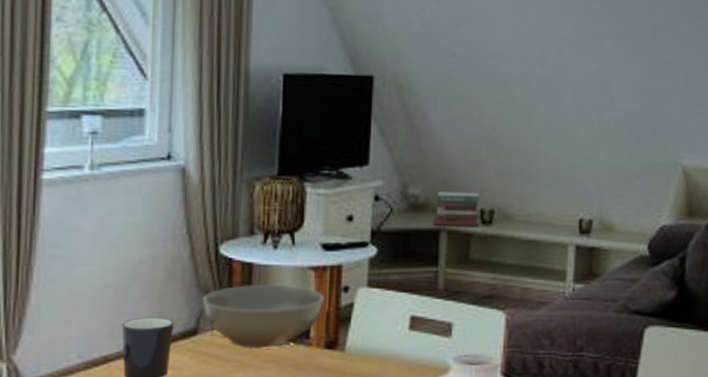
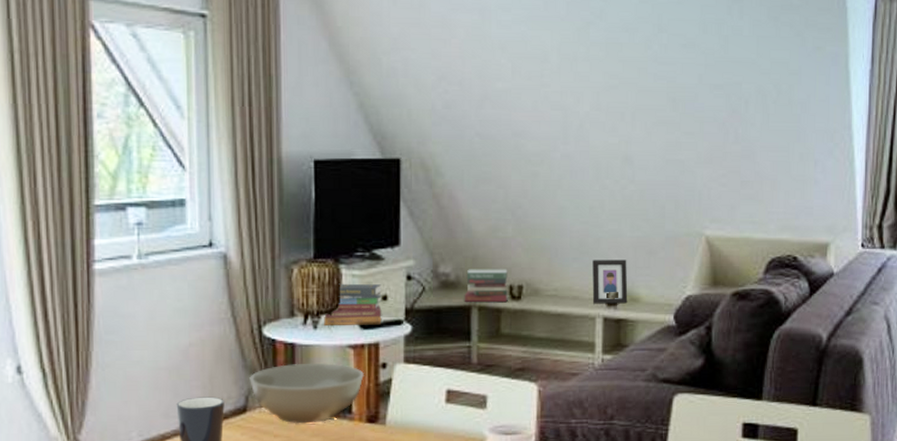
books: none [285,202,348,247] -> present [324,283,382,327]
picture frame: none [565,186,602,232] -> present [592,260,628,304]

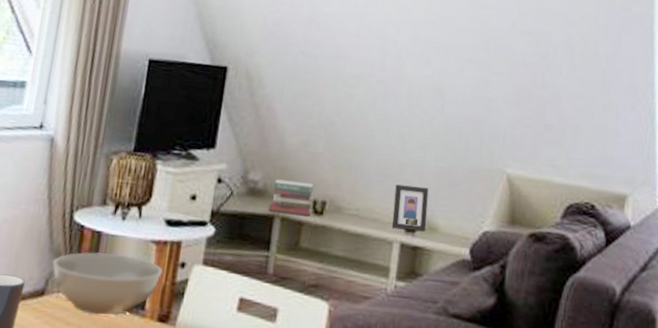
books: present [324,283,382,327] -> none [132,178,193,224]

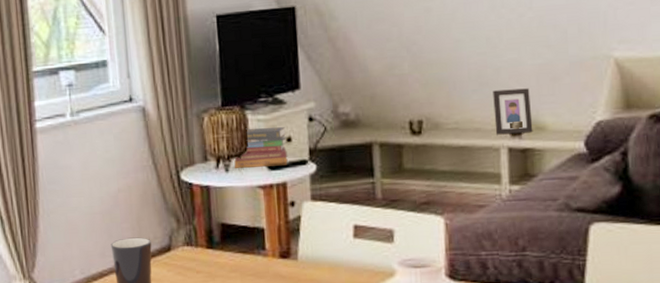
bowl: present [53,251,163,315] -> none [171,203,274,261]
books: none [132,178,193,224] -> present [234,127,288,169]
books: present [268,179,314,217] -> none [364,105,410,140]

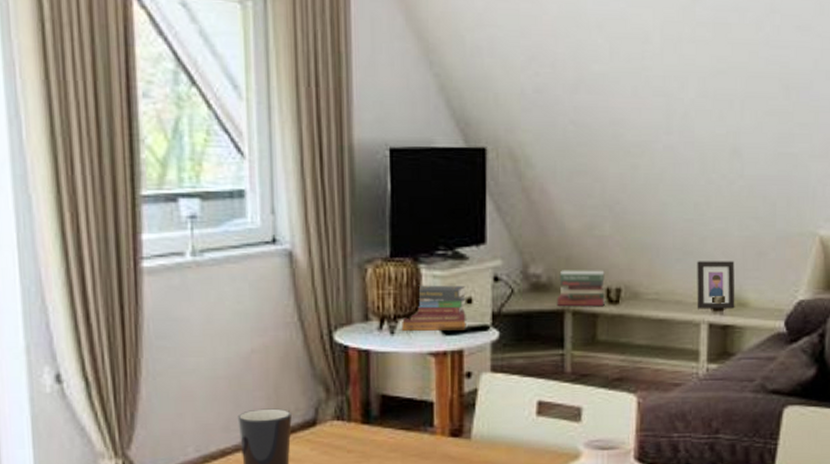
books: none [364,105,410,140] -> present [556,270,606,307]

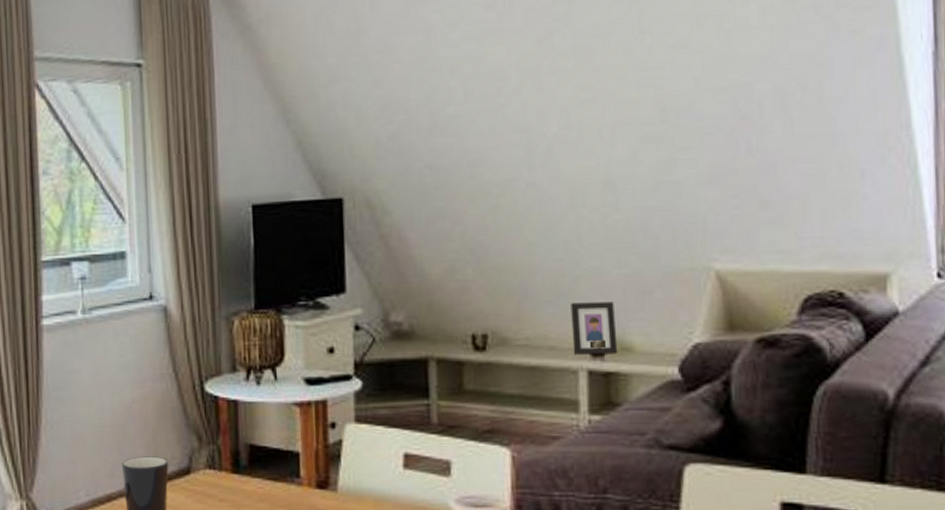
books: present [402,285,466,332] -> none [267,335,329,382]
books: present [556,270,606,307] -> none [419,316,472,355]

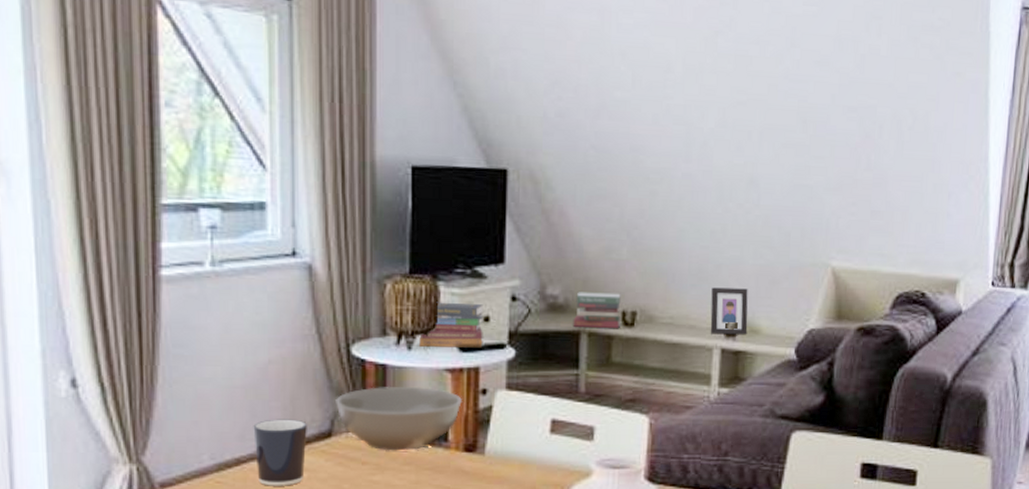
bowl: none [193,421,312,488] -> present [336,386,462,451]
books: none [267,335,329,382] -> present [419,302,484,348]
books: none [419,316,472,355] -> present [573,292,622,329]

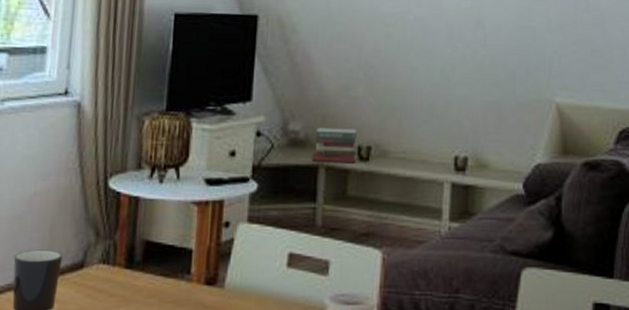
bowl: present [336,386,462,451] -> none [90,218,206,283]
books: present [419,302,484,348] -> none [170,137,231,181]
picture frame: present [710,287,748,335] -> none [441,123,477,170]

